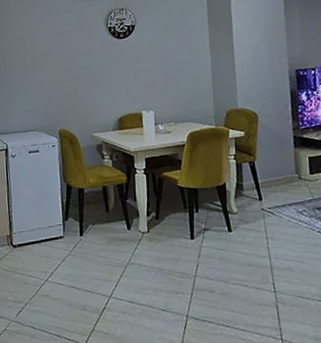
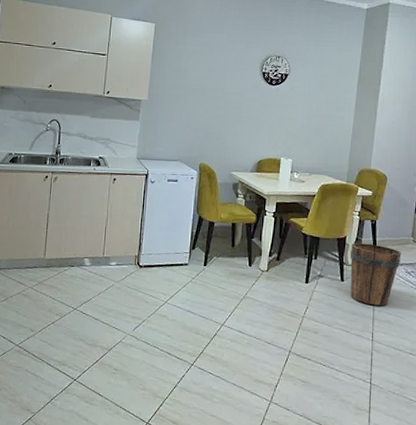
bucket: none [232,187,289,254] -> present [350,243,402,306]

